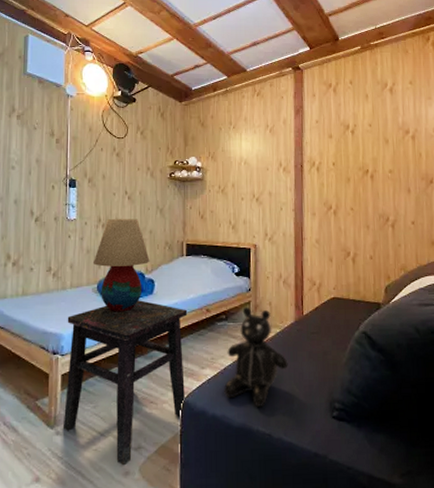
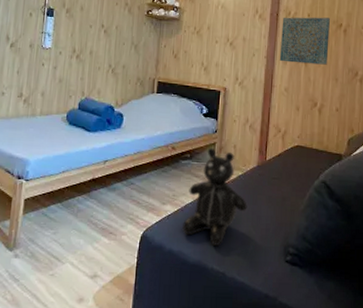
side table: present [62,300,188,466] -> none [21,133,154,293]
table lamp: present [94,219,150,312] -> none [65,51,121,143]
wall art: none [307,165,357,214] -> present [279,17,330,65]

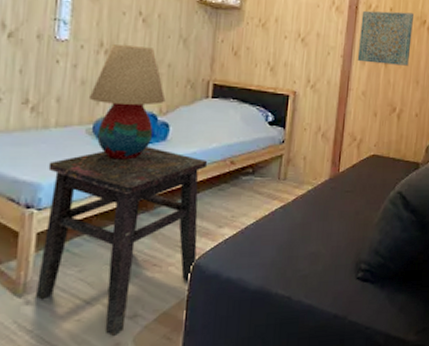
side table: none [21,133,154,293] -> present [34,147,208,337]
table lamp: none [65,51,121,143] -> present [90,44,166,160]
stuffed animal: present [182,148,247,247] -> none [243,161,317,270]

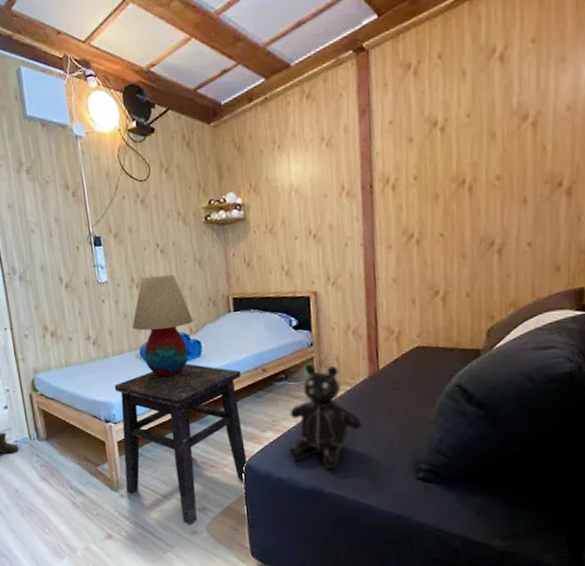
stuffed animal: none [243,161,317,270] -> present [289,364,363,470]
wall art: present [357,10,414,66] -> none [378,175,449,247]

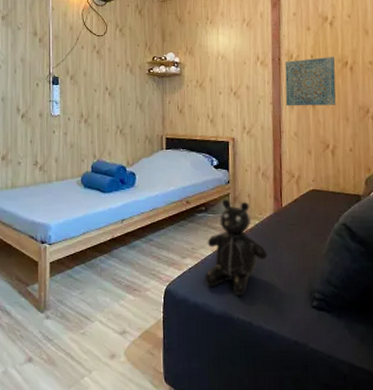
side table: present [114,363,247,526] -> none [52,192,168,349]
table lamp: present [132,274,194,378] -> none [77,114,131,204]
wall art: none [378,175,449,247] -> present [285,57,336,107]

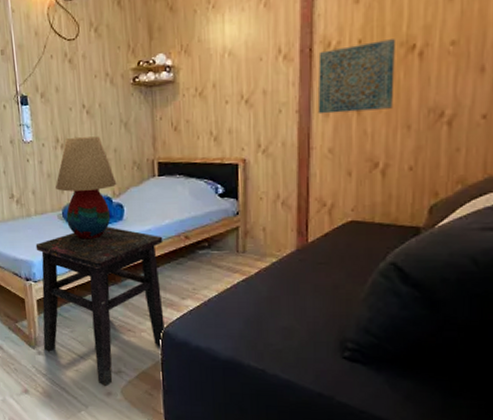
side table: none [52,192,168,349] -> present [35,227,165,387]
table lamp: none [77,114,131,204] -> present [56,136,117,240]
stuffed animal: present [205,199,268,297] -> none [208,233,287,343]

